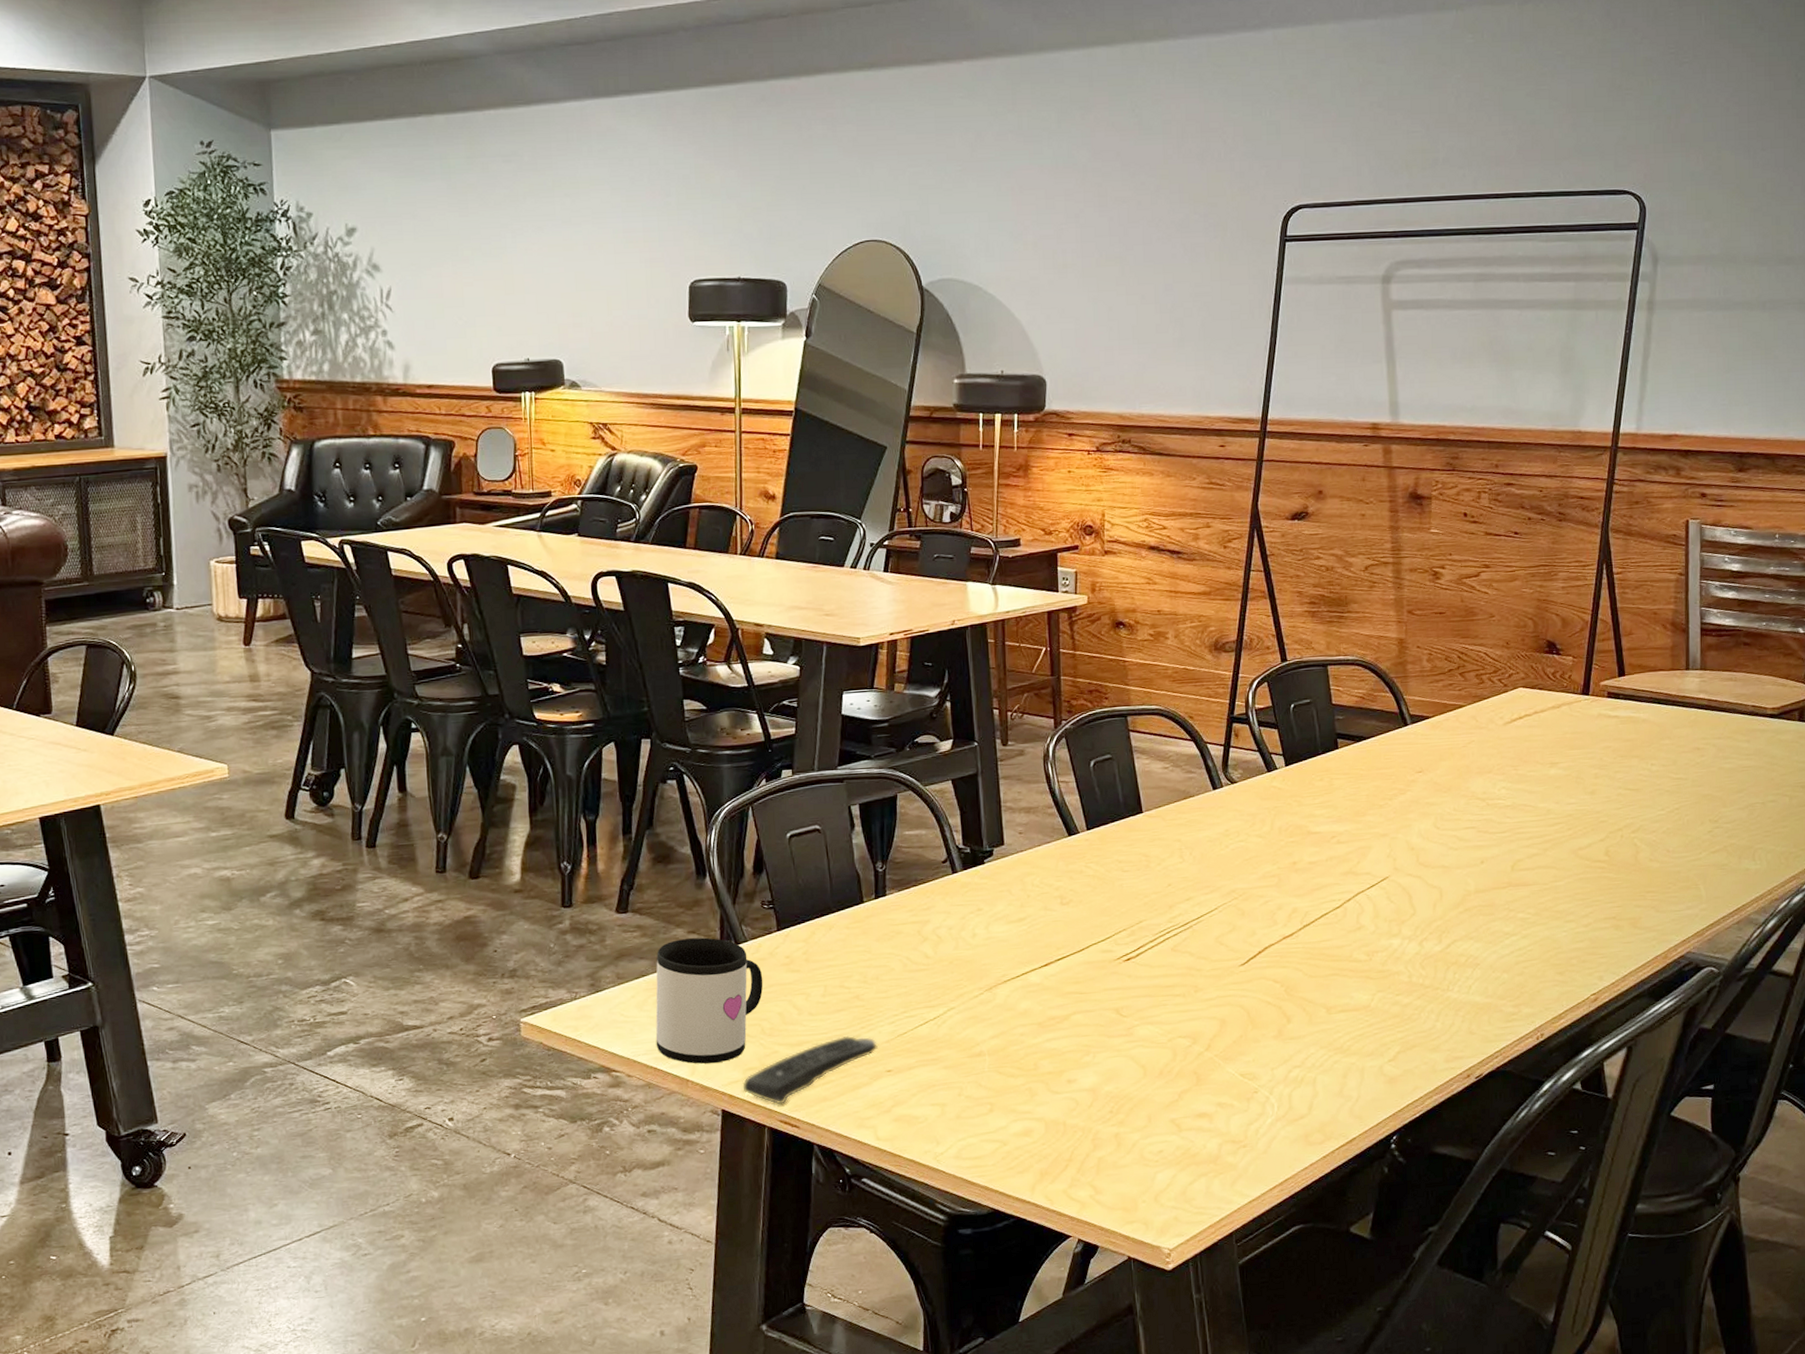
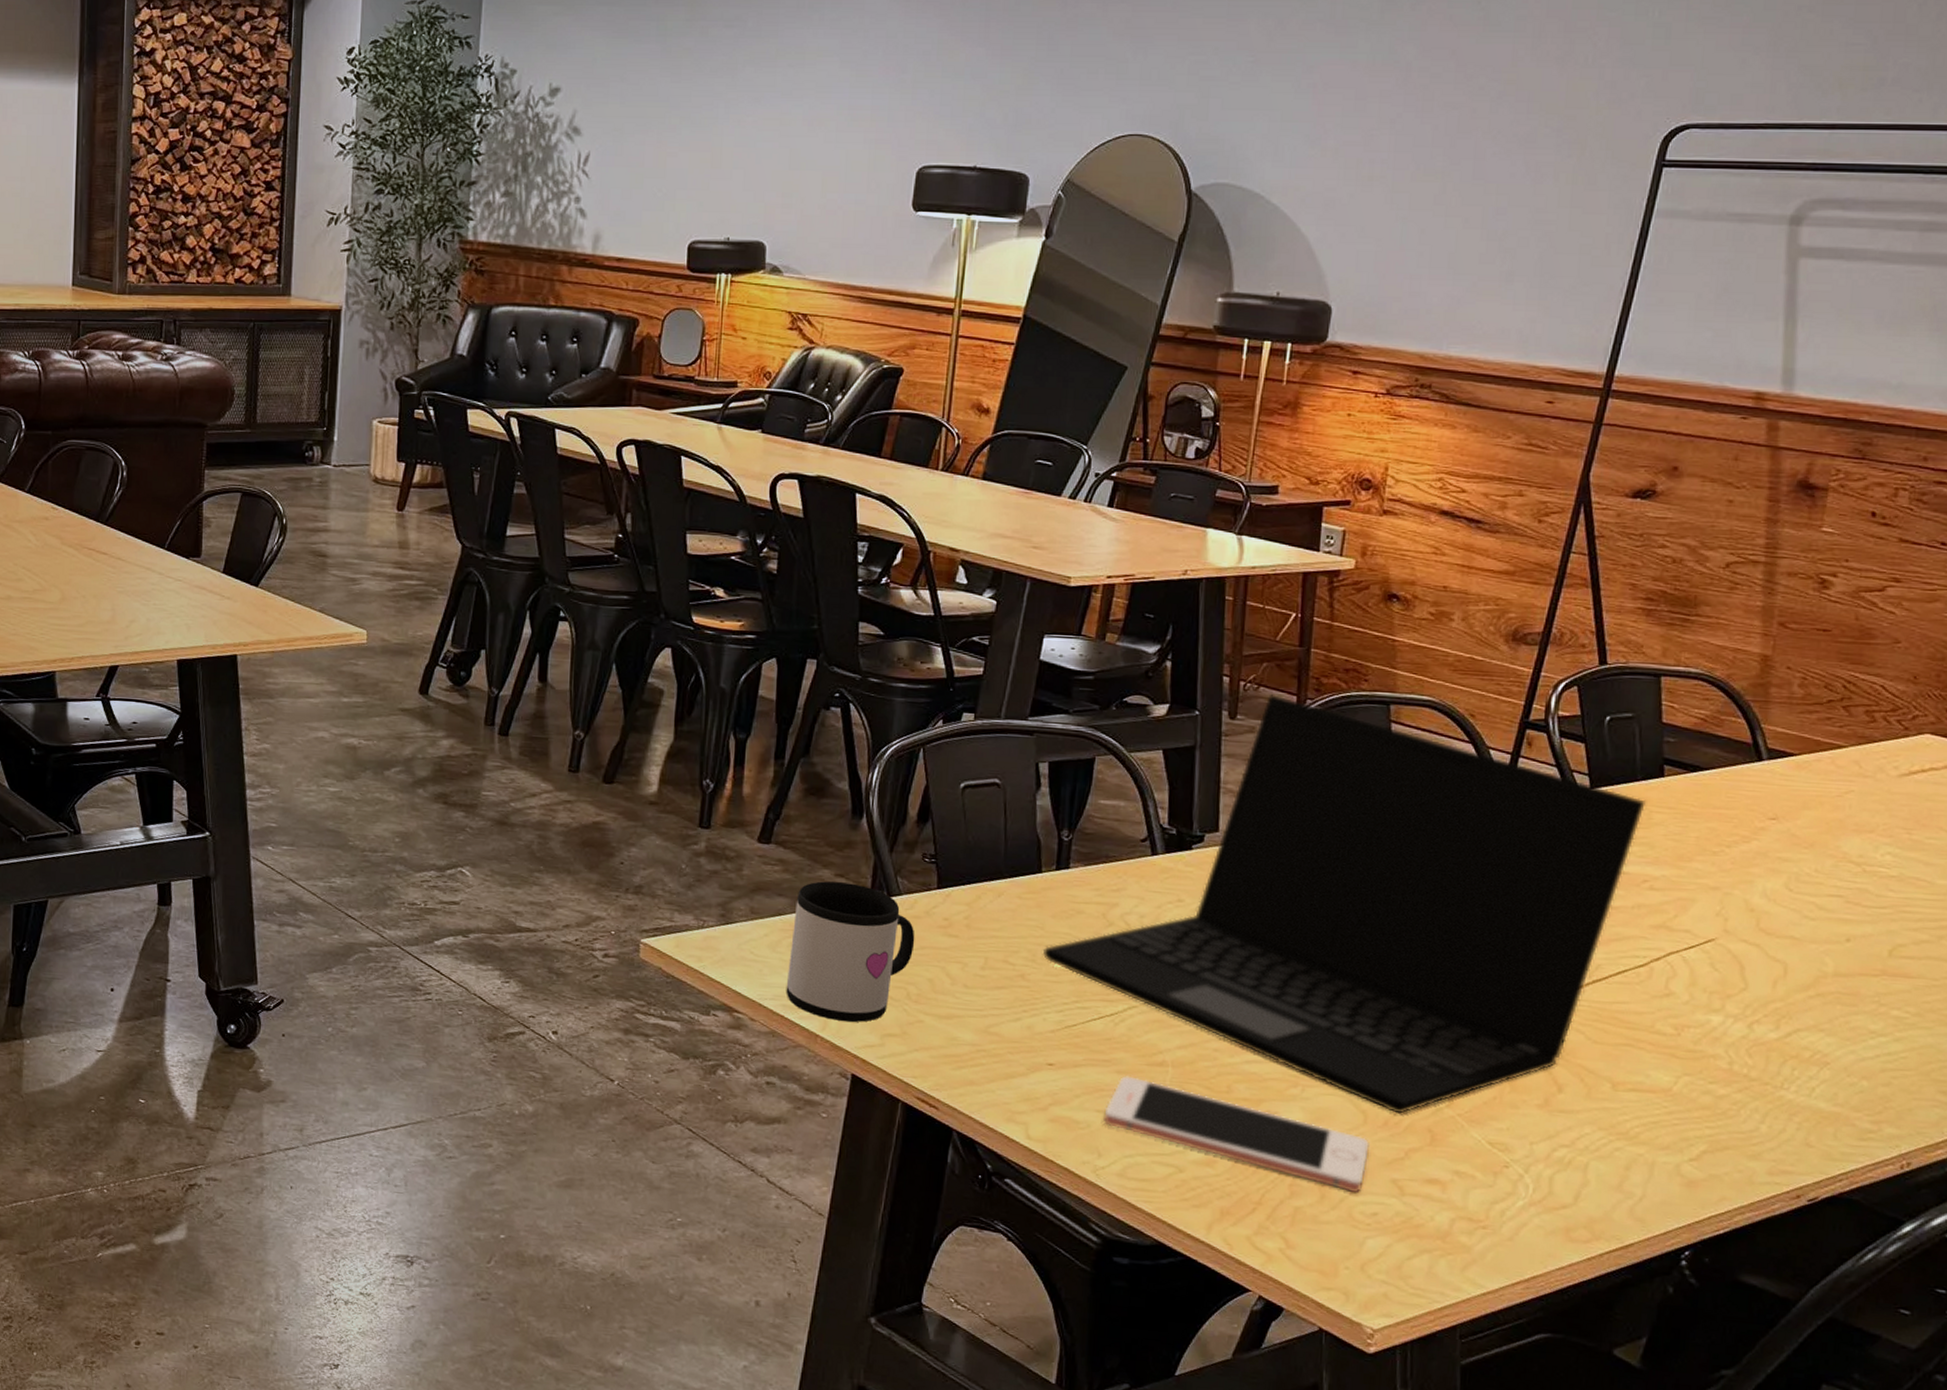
remote control: present [742,1035,878,1105] -> none [878,1016,1040,1080]
laptop: none [871,720,1328,1063] -> present [1042,695,1647,1114]
cell phone: none [937,1069,1151,1137] -> present [1104,1076,1370,1193]

